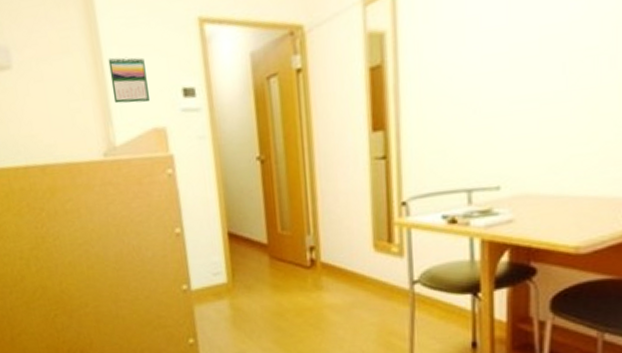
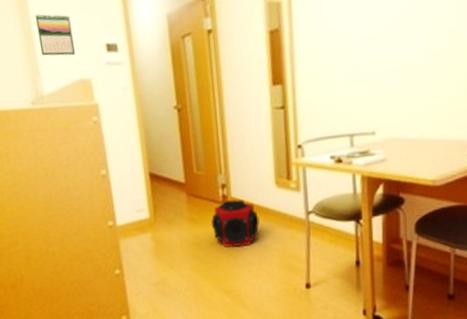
speaker: none [297,264,354,320] -> present [211,199,260,248]

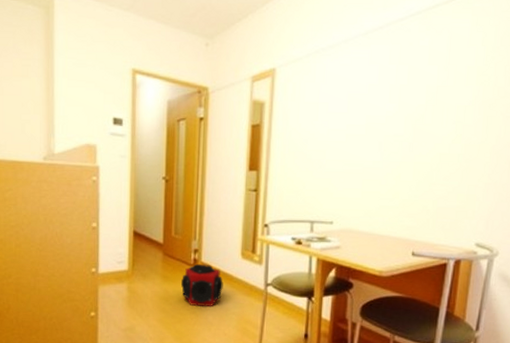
calendar: present [35,13,75,56] -> none [58,86,87,124]

